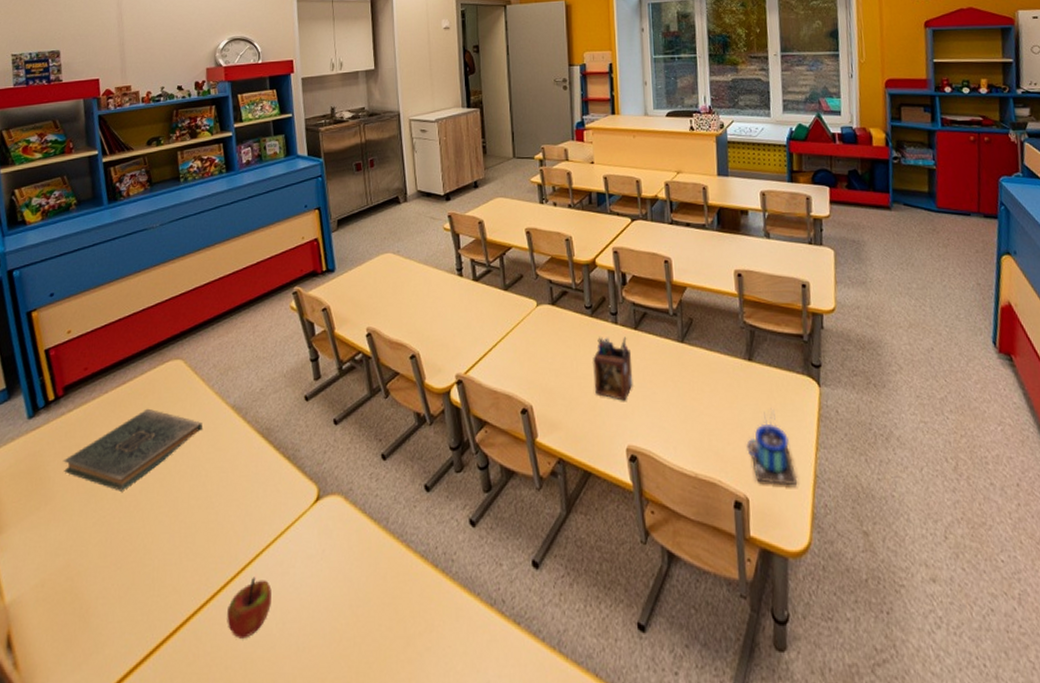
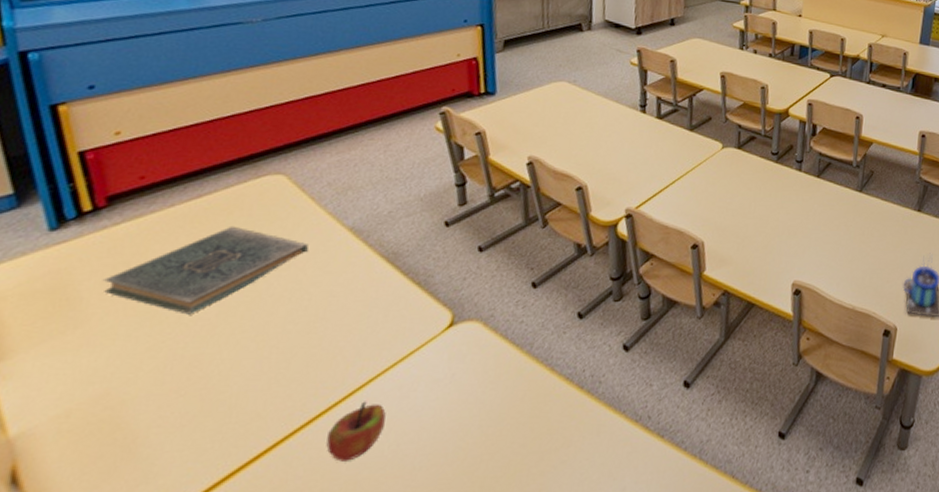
desk organizer: present [593,336,633,401] -> none [769,182,810,241]

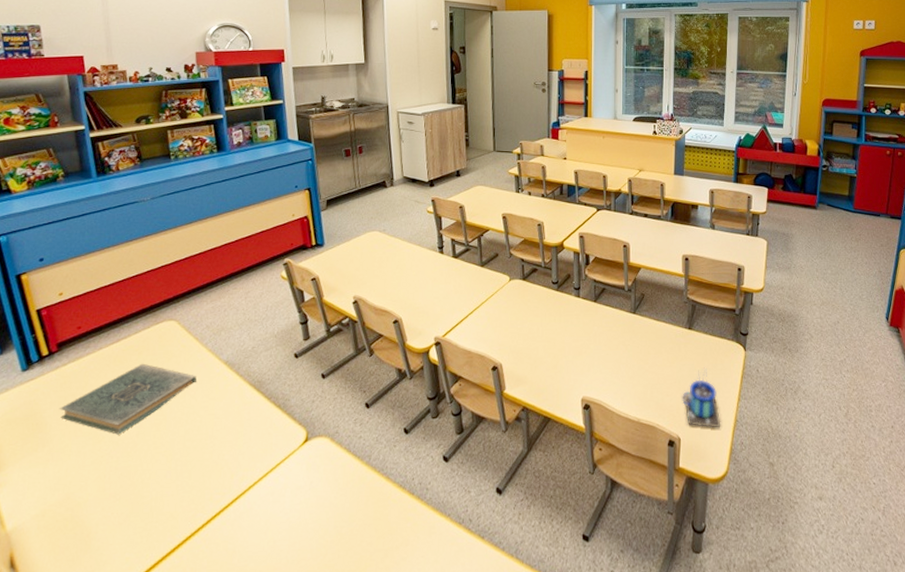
apple: present [326,401,386,462] -> none [222,505,263,555]

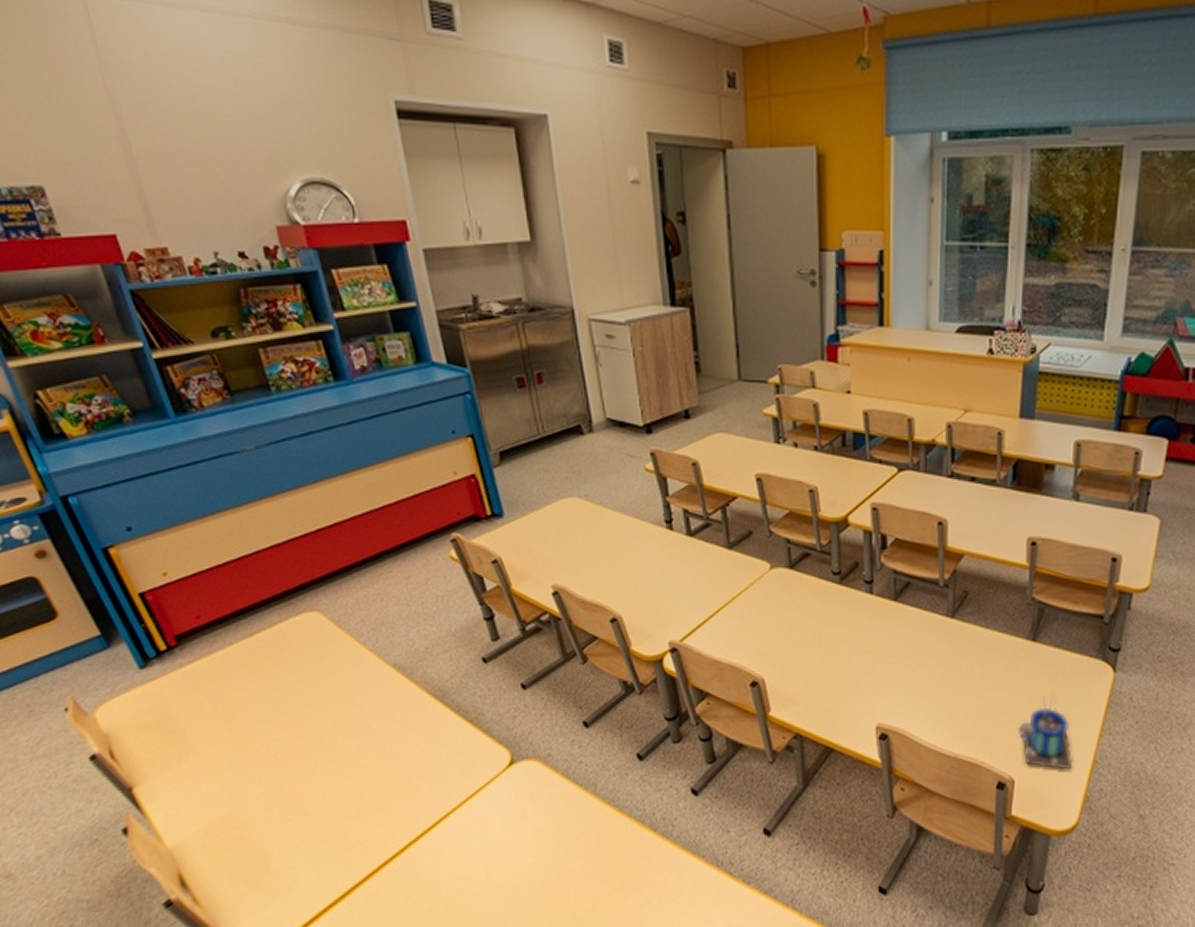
book: present [58,363,197,435] -> none [195,663,360,747]

